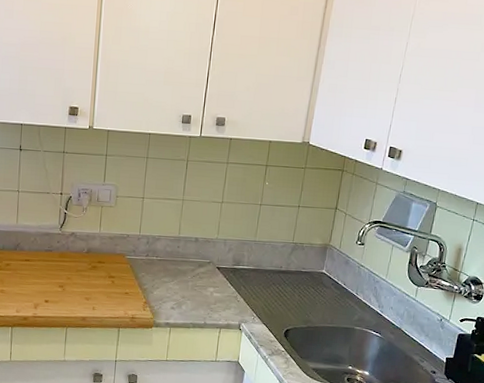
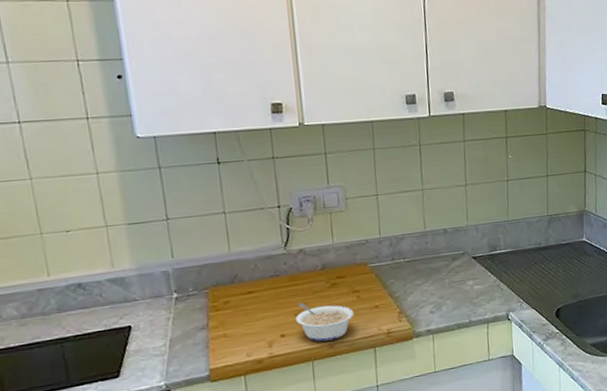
legume: none [58,277,107,314] -> present [295,302,354,342]

